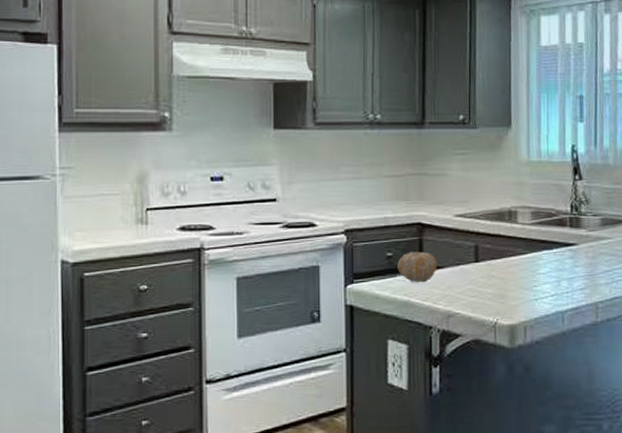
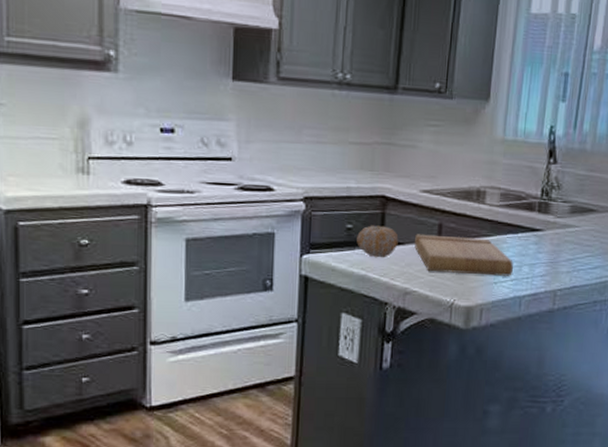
cutting board: none [453,256,552,293] -> present [415,234,513,277]

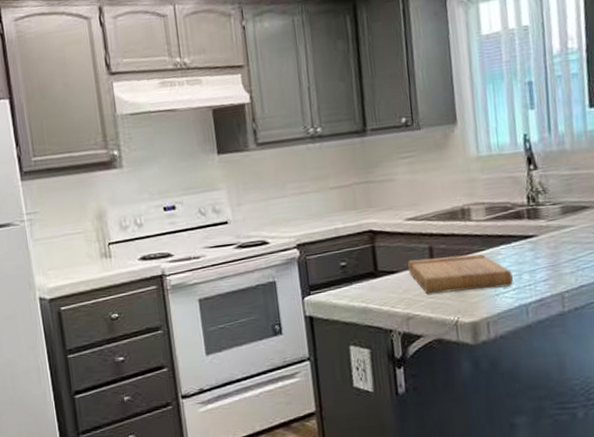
fruit: present [357,225,399,258] -> none [352,258,393,290]

